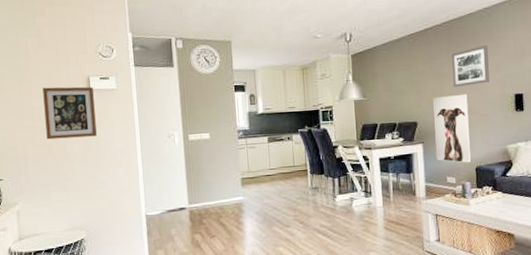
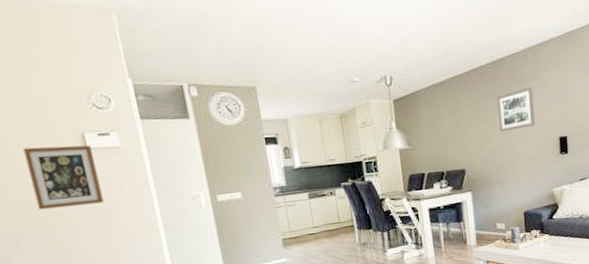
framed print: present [433,93,472,163] -> none [480,138,520,209]

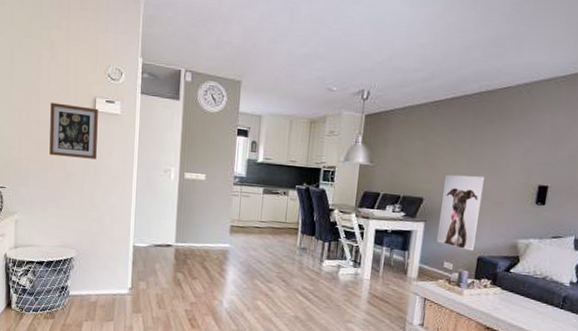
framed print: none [480,138,520,209] -> present [436,174,485,251]
wall art: present [497,87,535,132] -> none [471,125,520,169]

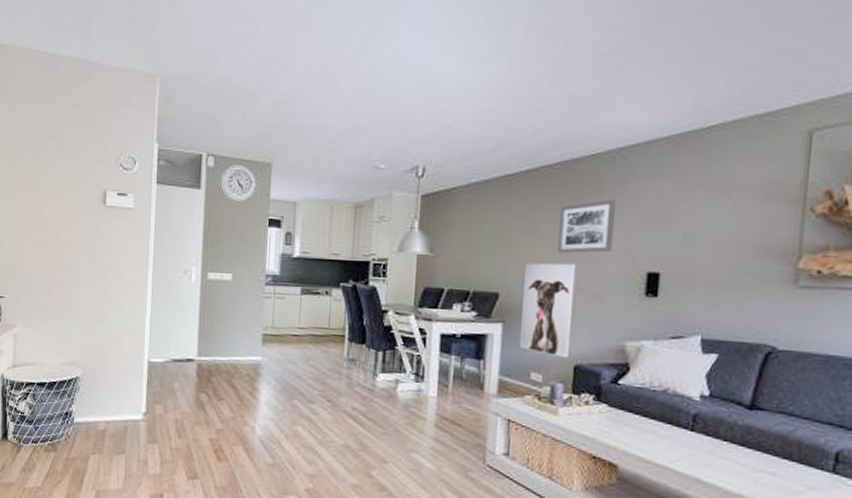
picture frame: present [49,102,98,159] -> none [54,198,109,261]
wall art: none [471,125,520,169] -> present [558,199,617,254]

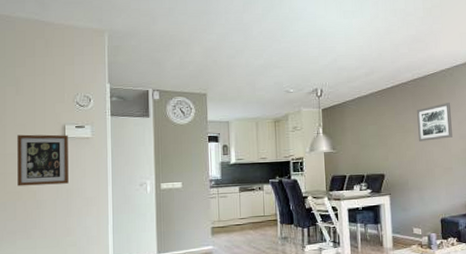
picture frame: none [54,198,109,261] -> present [17,134,69,186]
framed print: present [518,263,577,358] -> none [400,148,437,215]

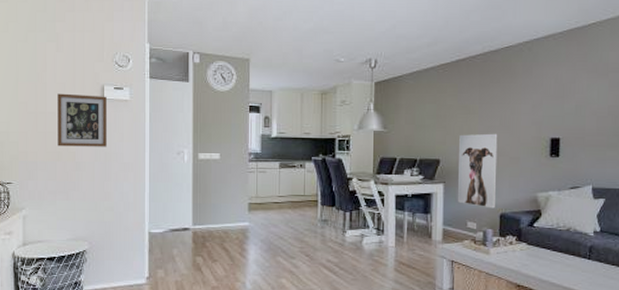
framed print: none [400,148,437,215] -> present [457,133,498,209]
wall art: present [417,103,453,141] -> none [483,82,526,125]

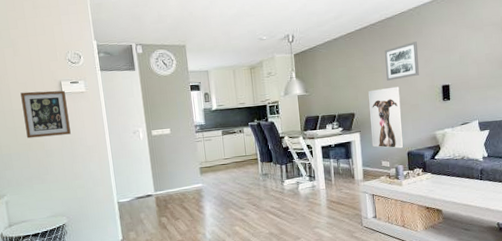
wall art: none [483,82,526,125] -> present [385,41,419,81]

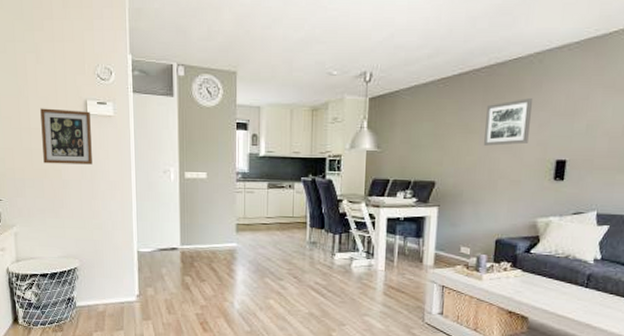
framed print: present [368,86,404,149] -> none [451,154,499,234]

